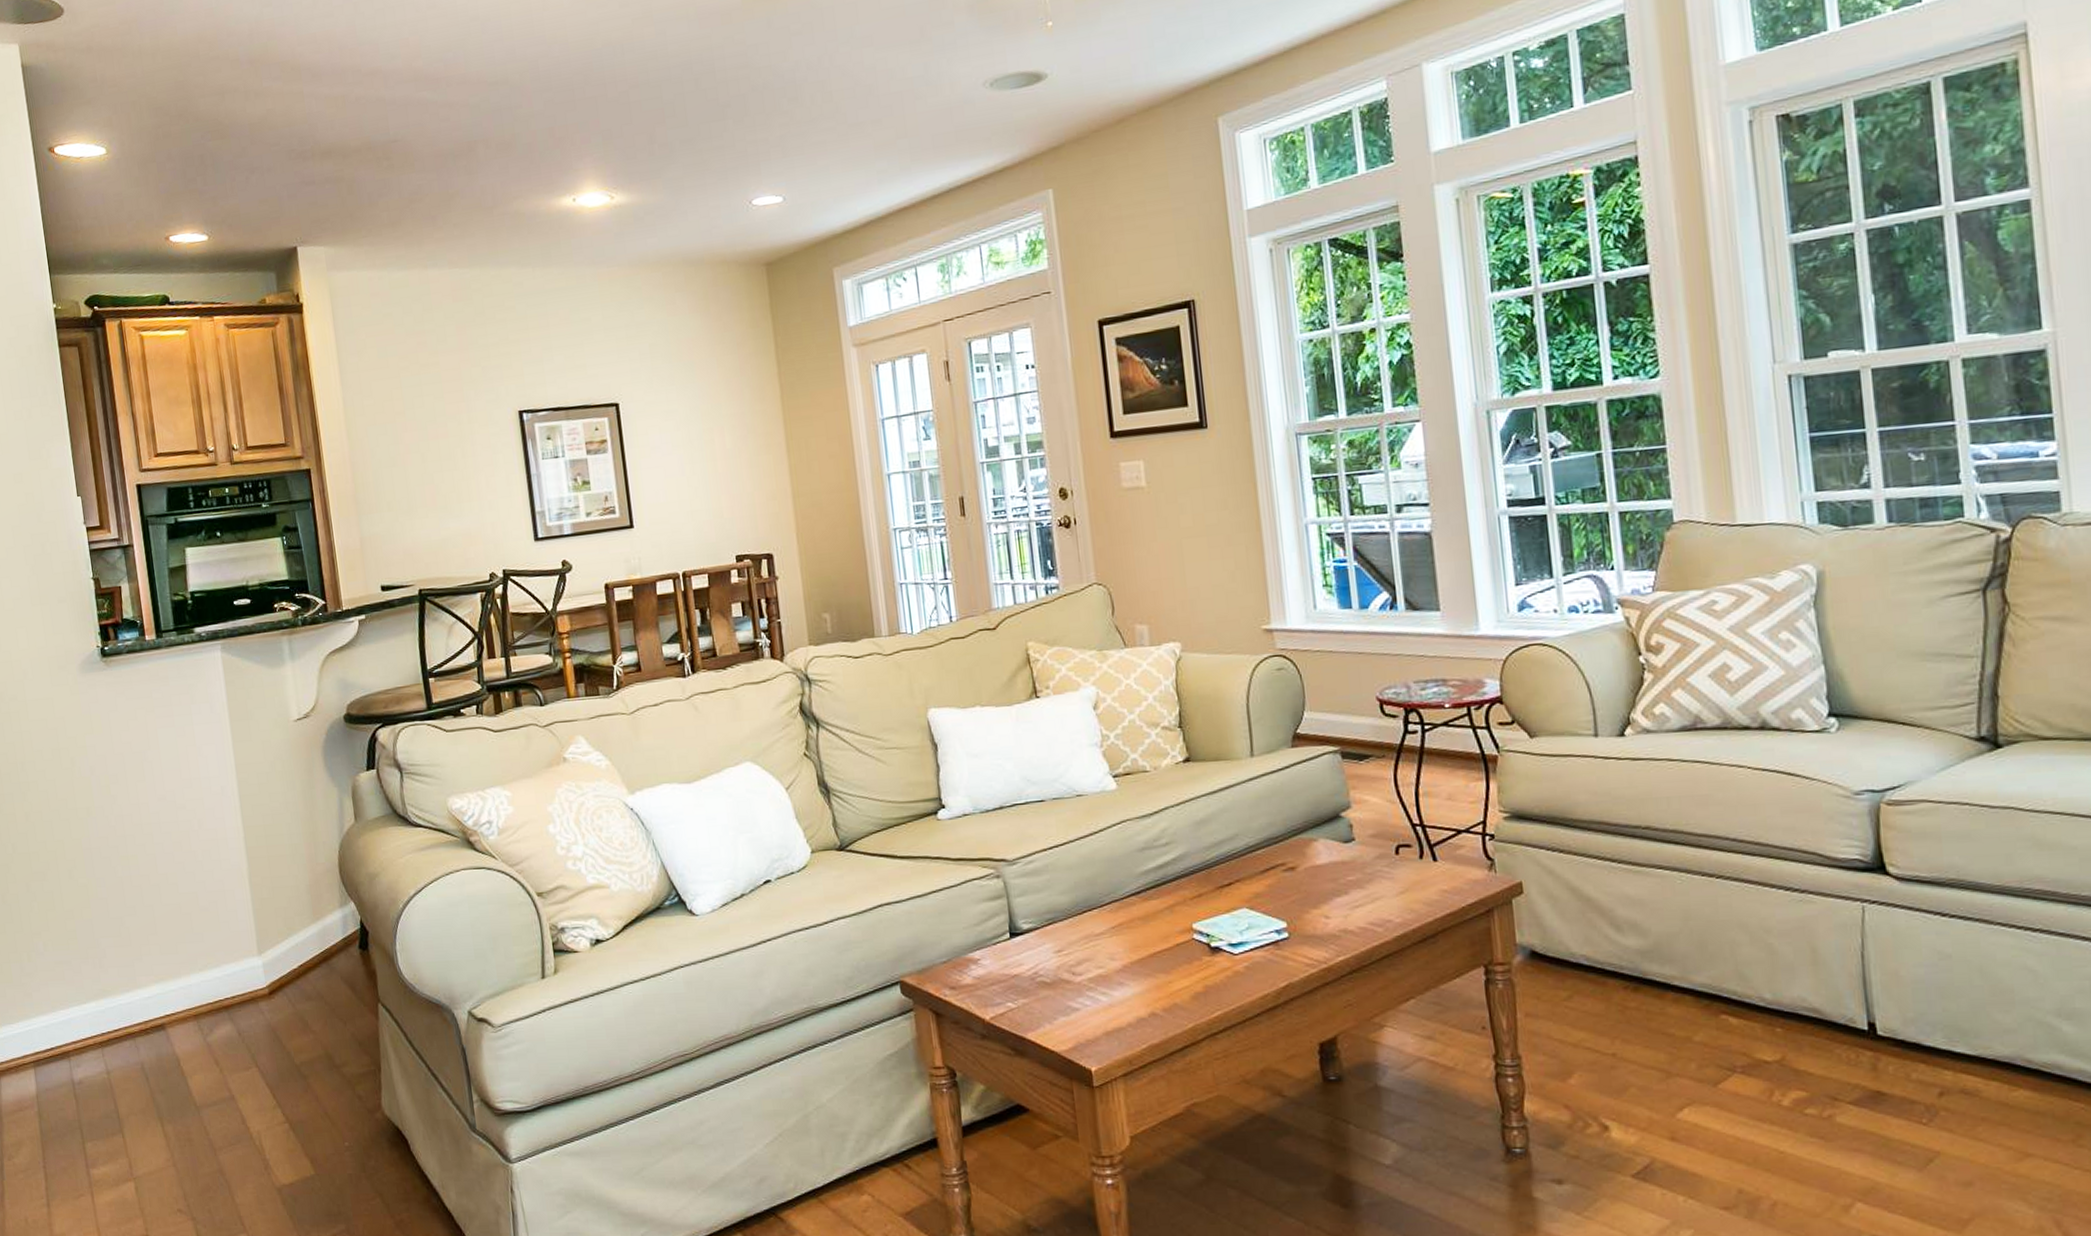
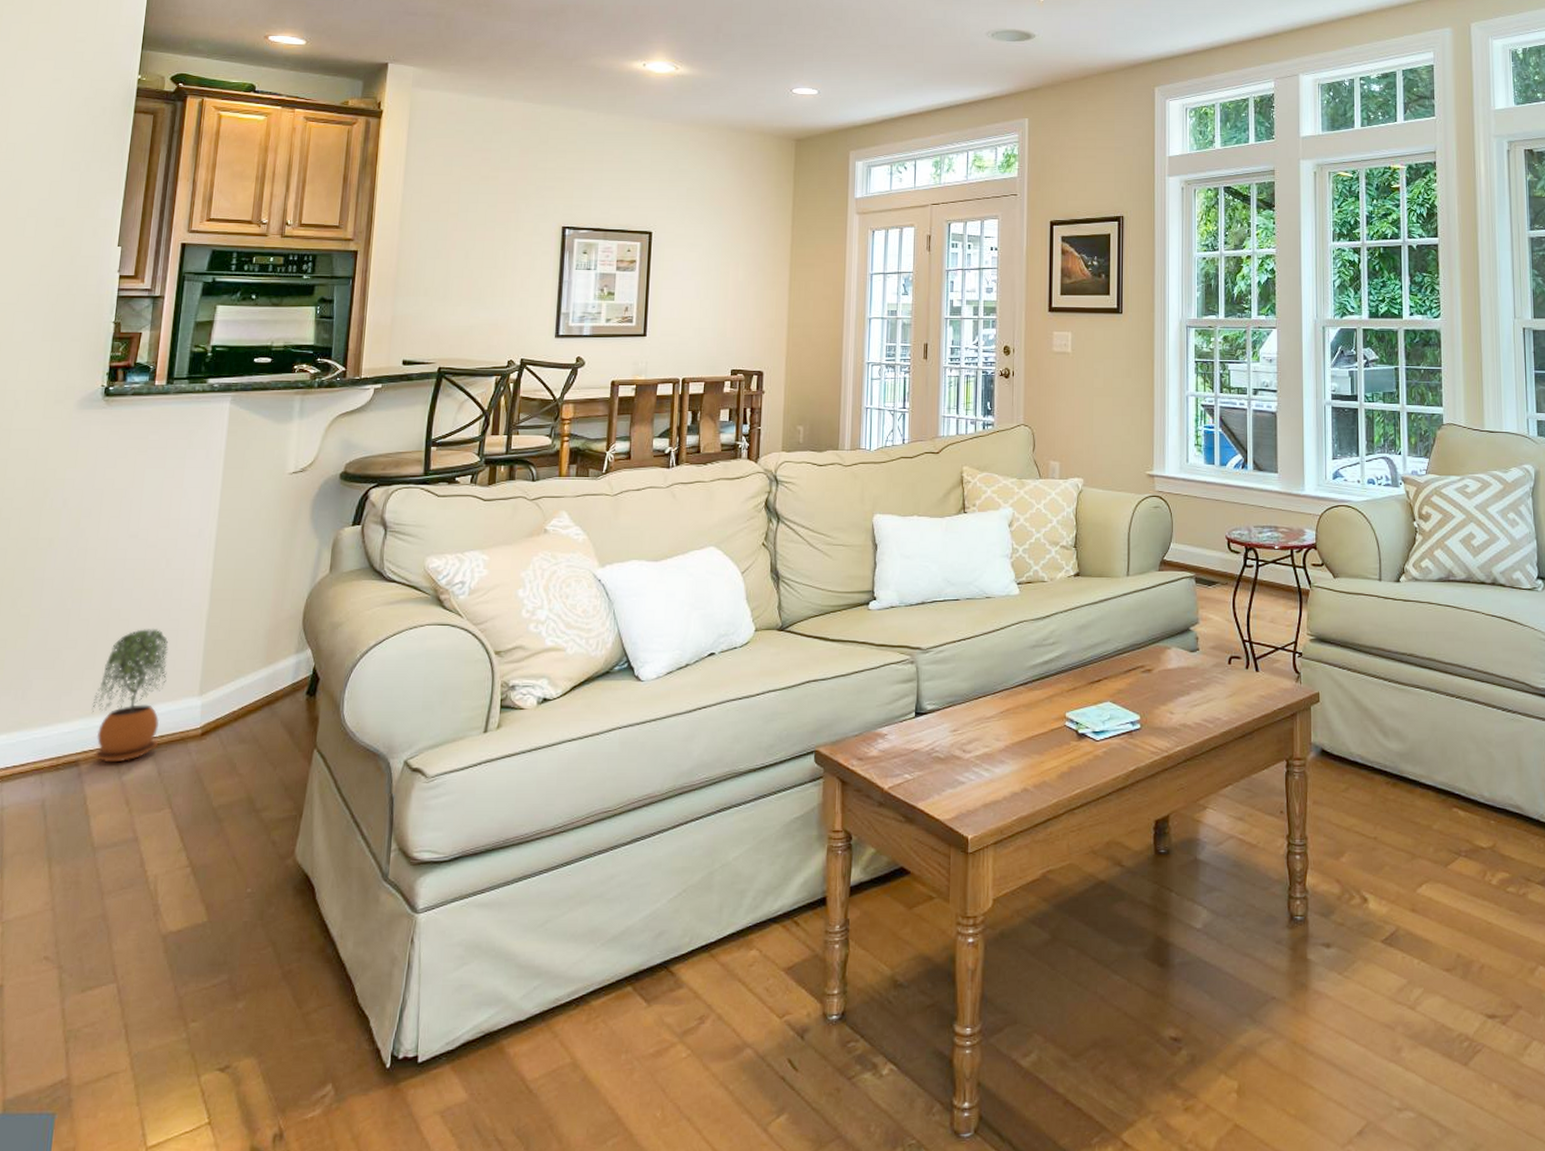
potted plant: none [163,891,231,1025] -> present [91,629,169,763]

